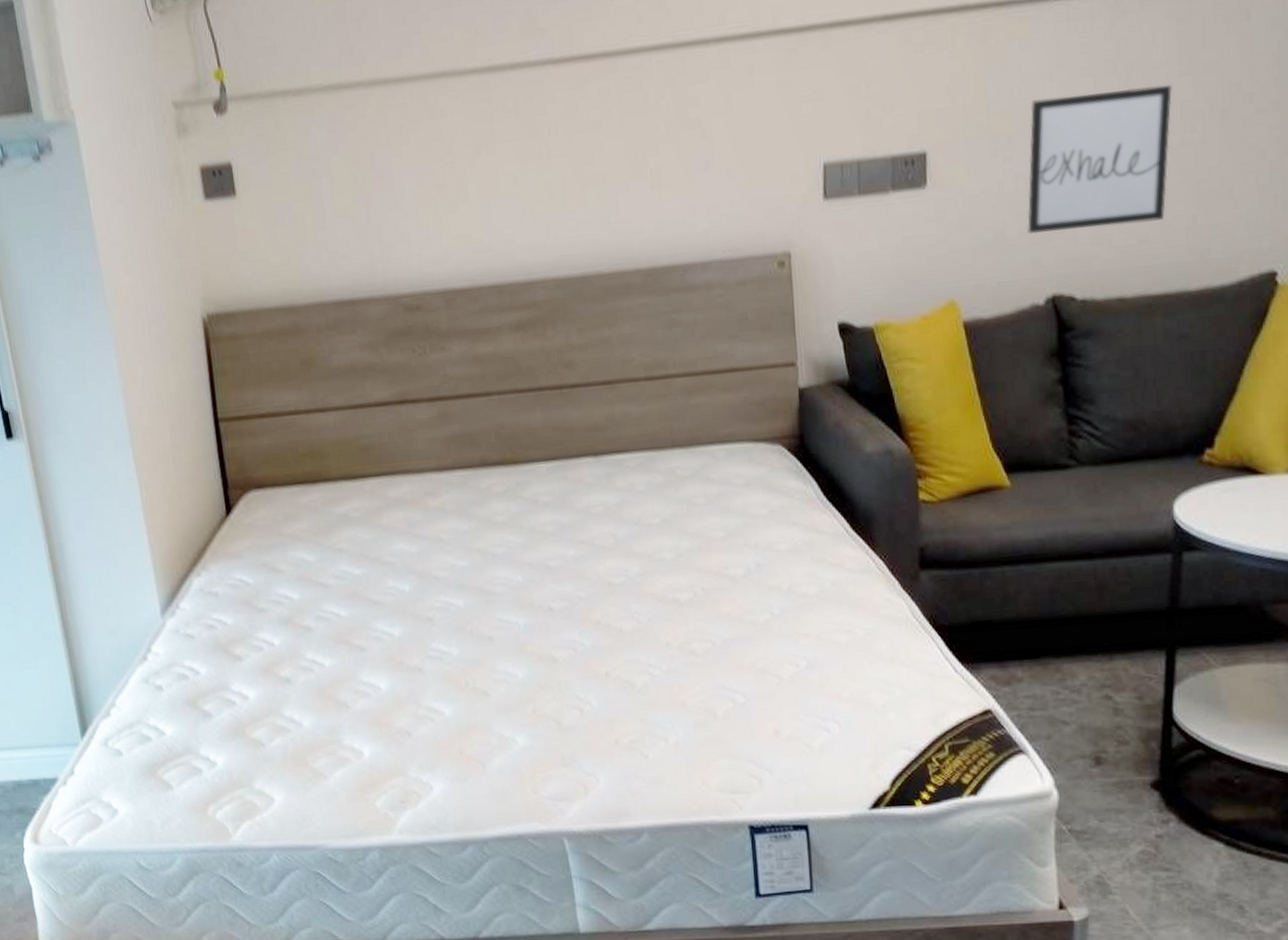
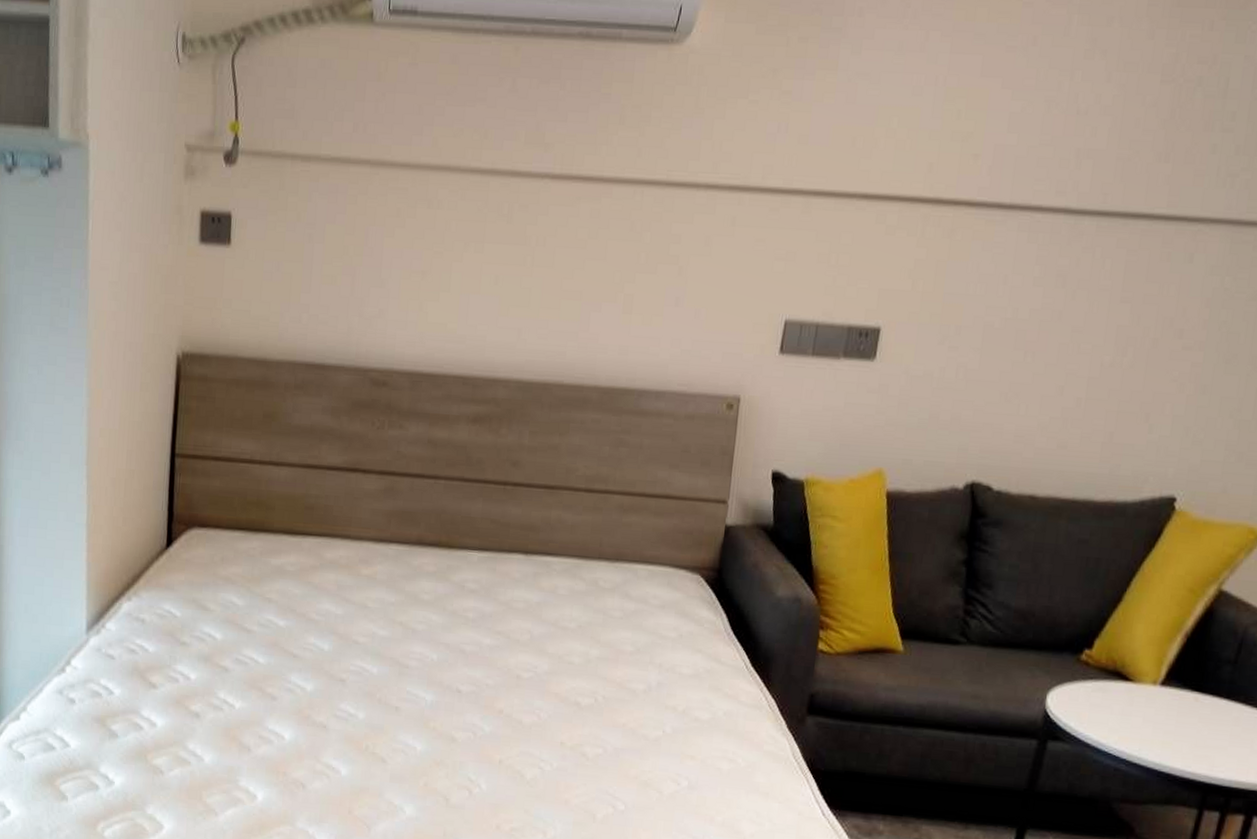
wall art: present [1027,84,1172,235] -> none [960,299,1112,431]

